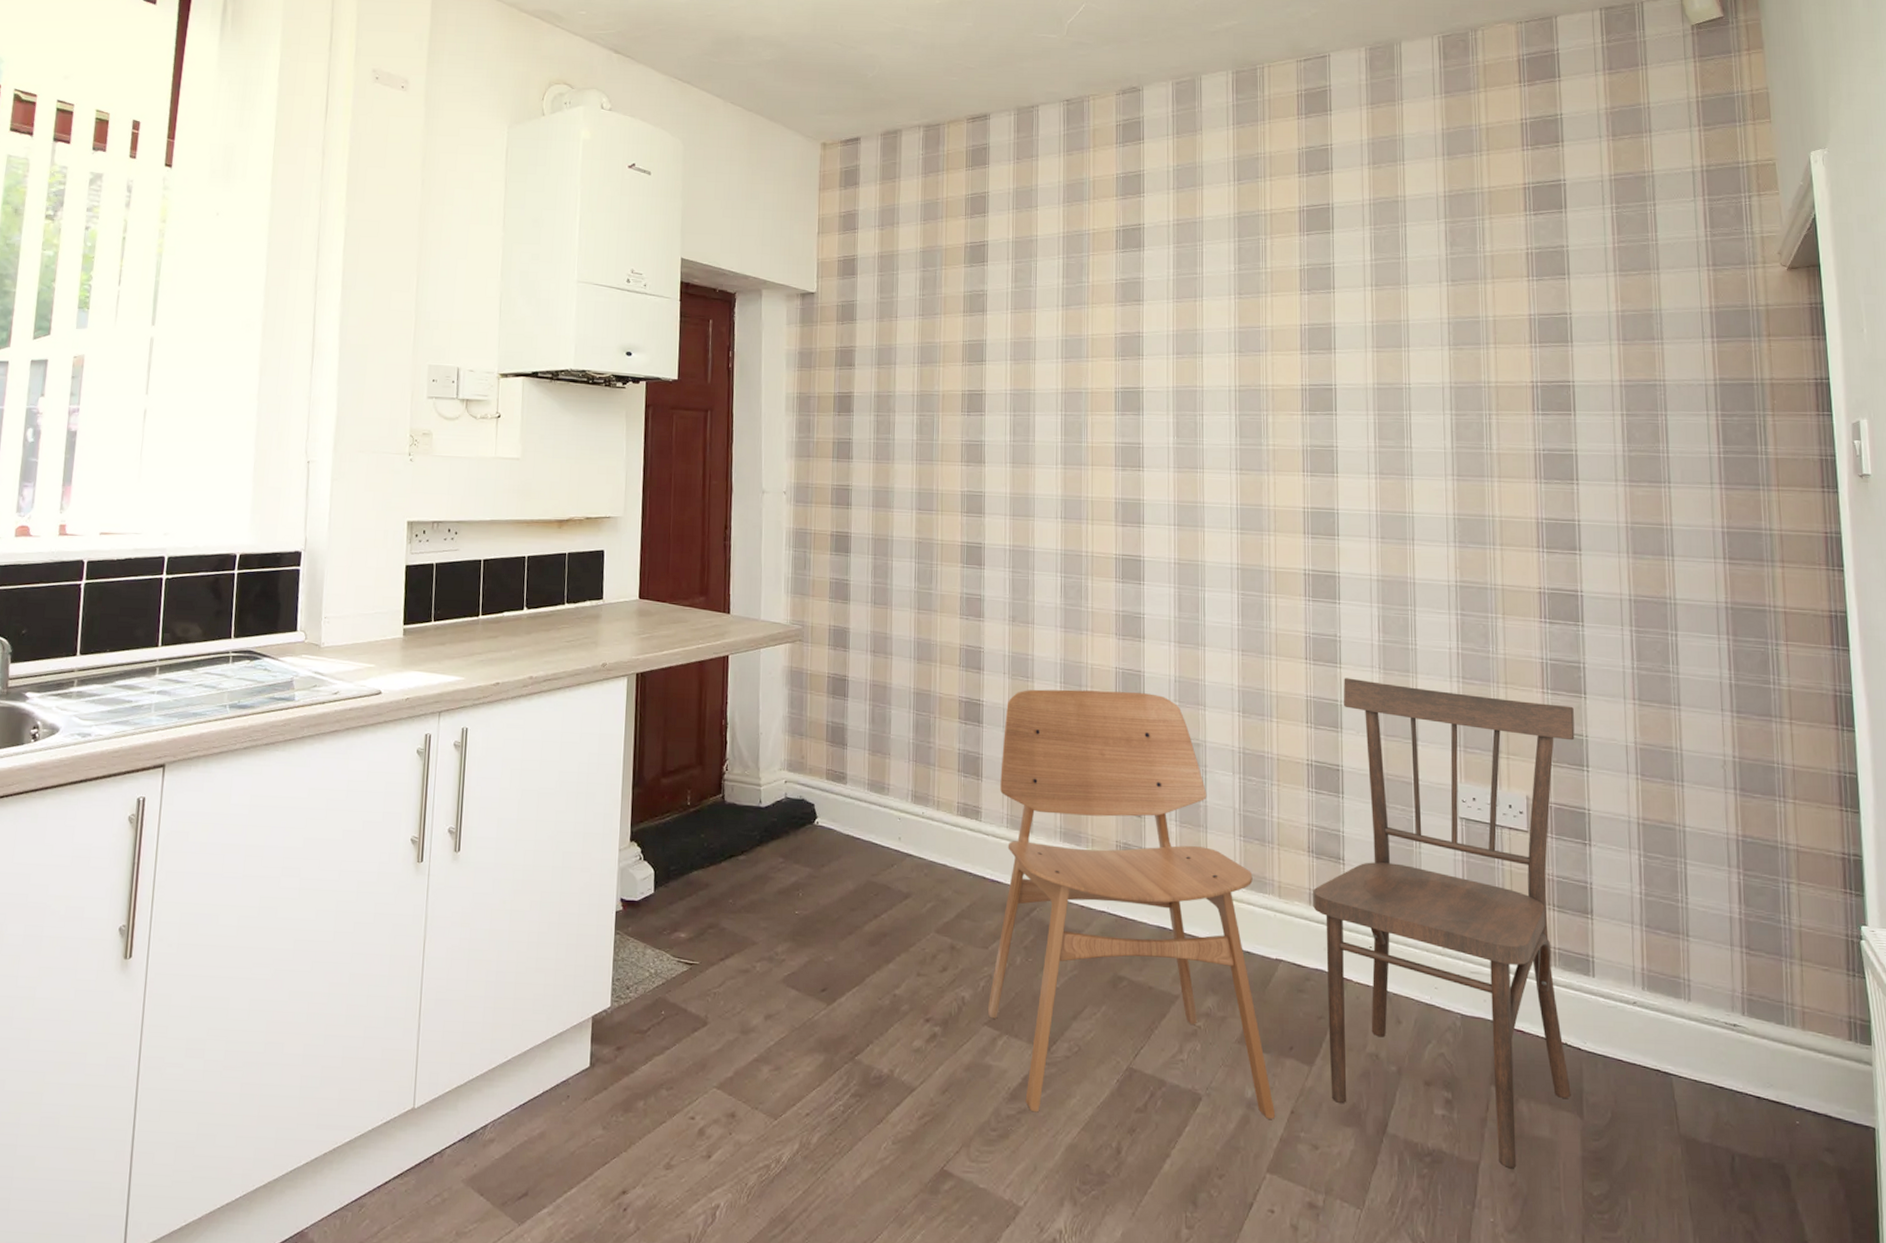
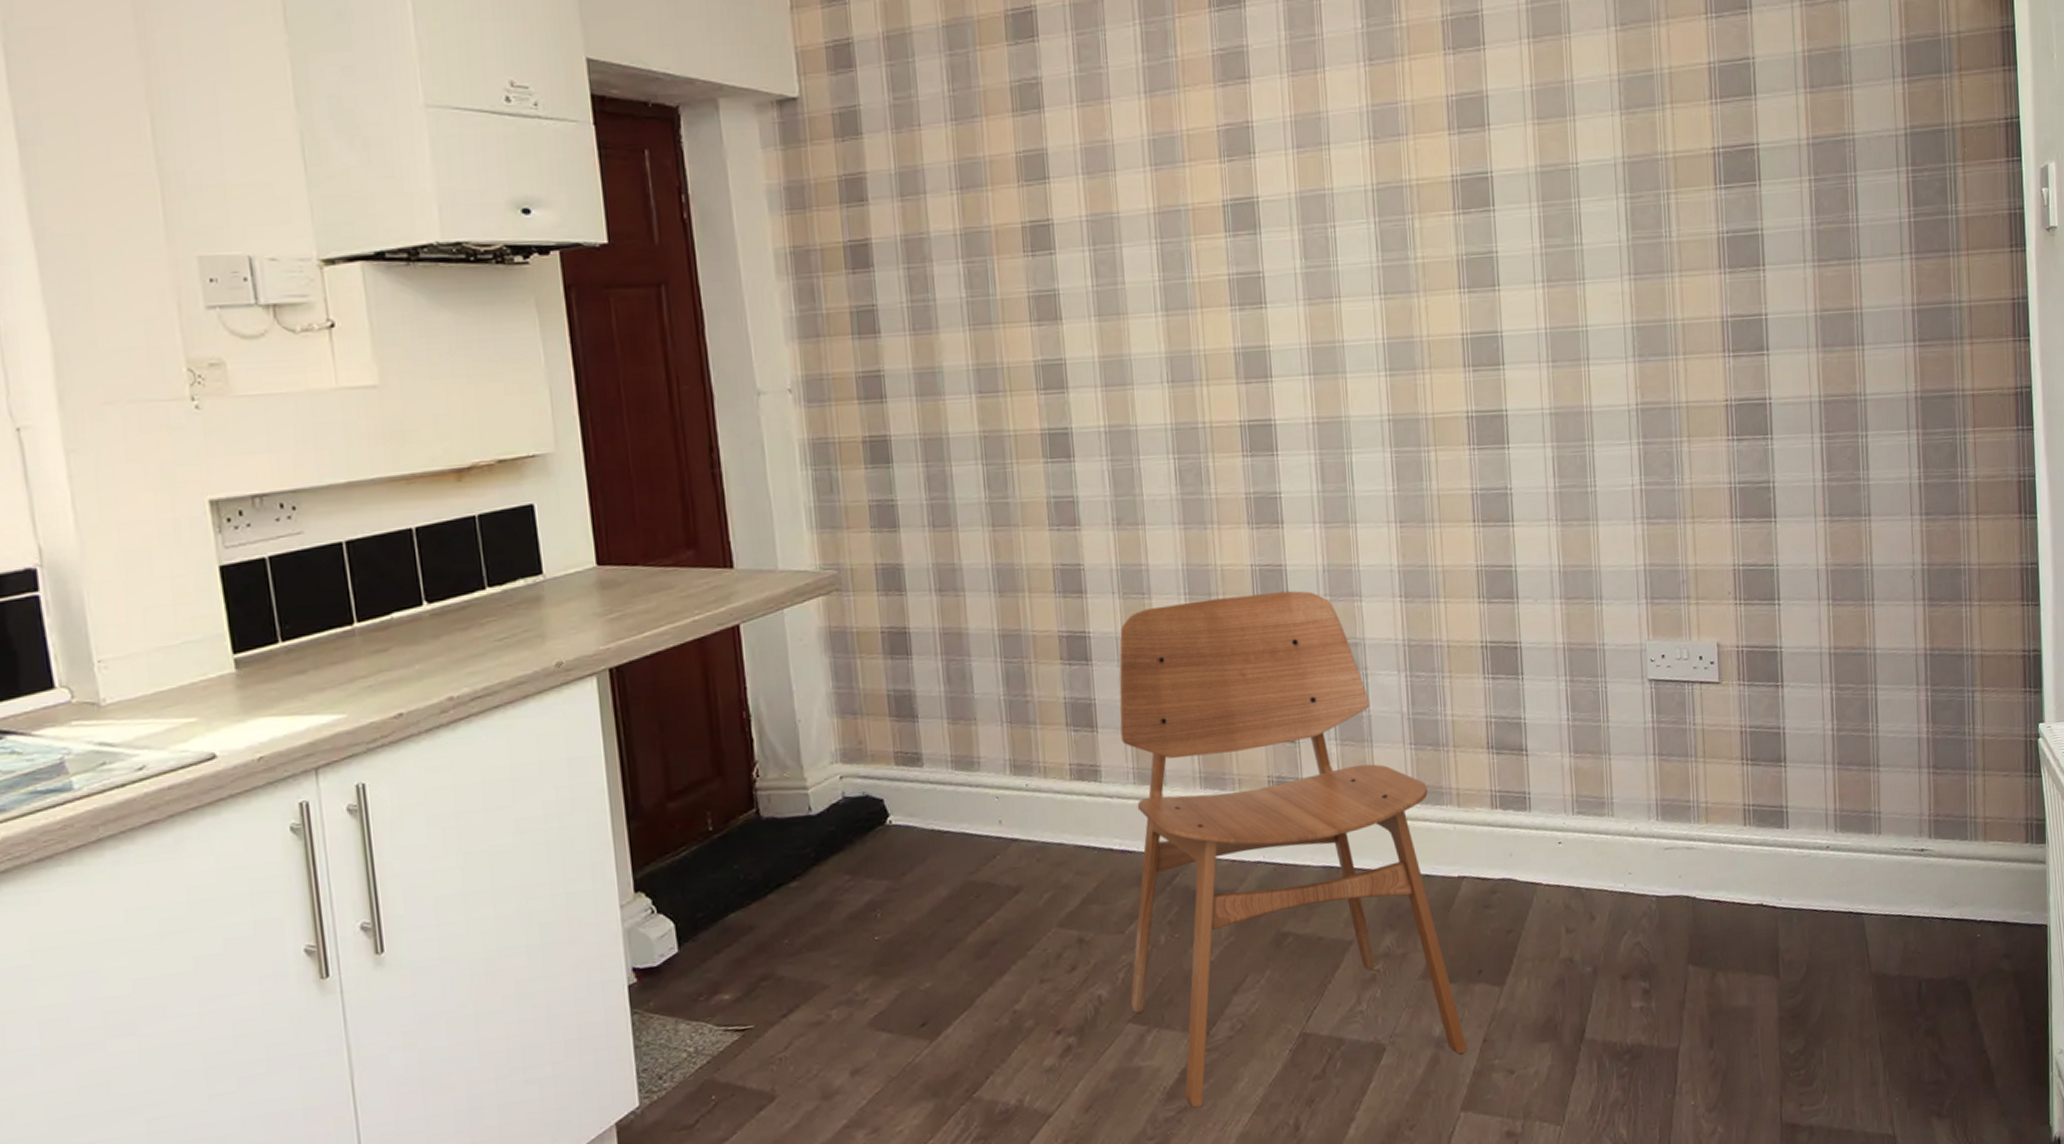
dining chair: present [1313,678,1575,1168] -> none [1495,533,1767,1046]

